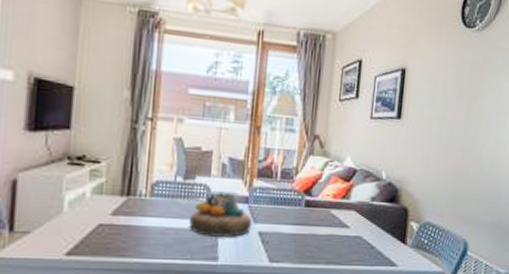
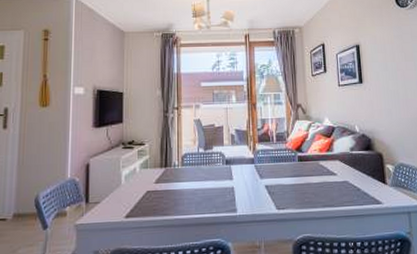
decorative bowl: present [189,191,253,237] -> none [212,156,260,193]

